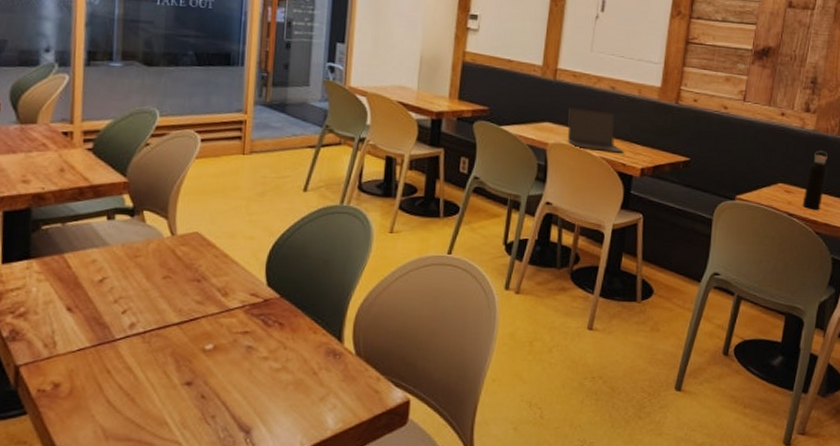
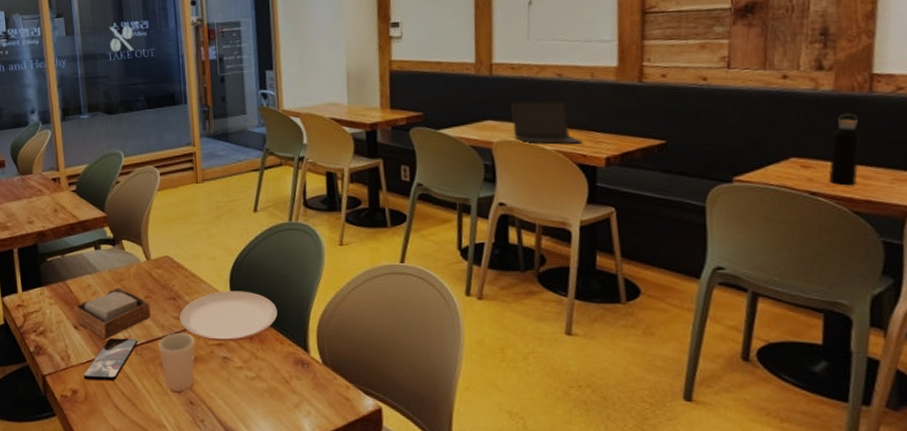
napkin holder: none [69,265,168,324] -> present [74,287,151,339]
smartphone: none [70,323,148,372] -> present [83,338,138,380]
cup: none [172,318,217,386] -> present [158,332,196,393]
plate: none [202,274,315,329] -> present [180,291,278,341]

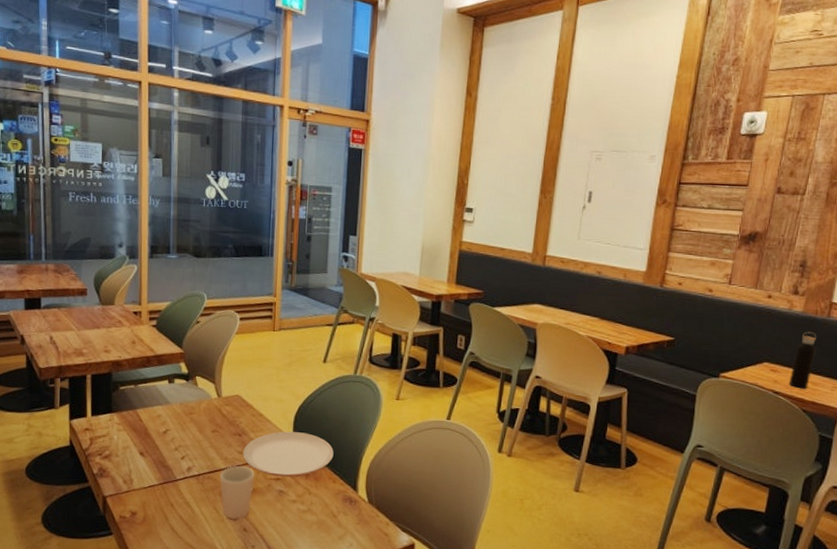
napkin holder: present [74,287,151,339] -> none [141,420,216,467]
smartphone: present [83,338,138,380] -> none [144,466,201,505]
laptop: present [511,101,584,144] -> none [555,290,611,333]

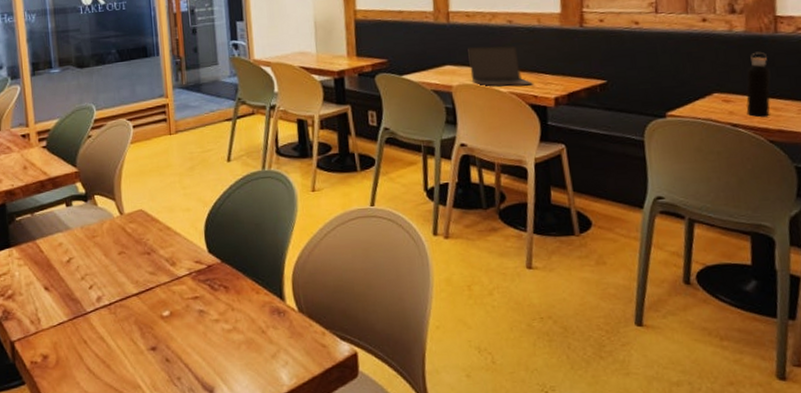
cup: present [220,465,255,520] -> none [133,287,171,351]
plate: present [243,431,334,477] -> none [154,241,253,295]
laptop: none [555,290,611,333] -> present [468,46,534,86]

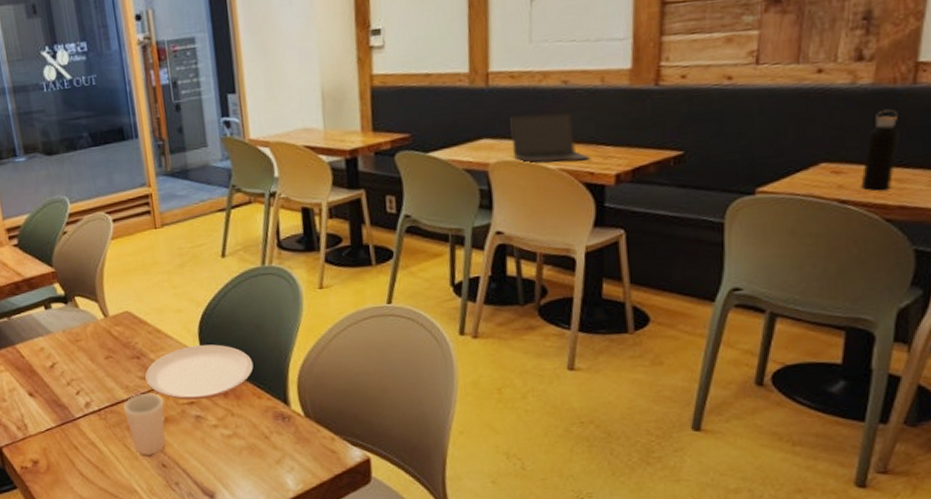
cup: none [133,287,171,351] -> present [123,393,166,456]
plate: none [154,241,253,295] -> present [145,344,254,400]

